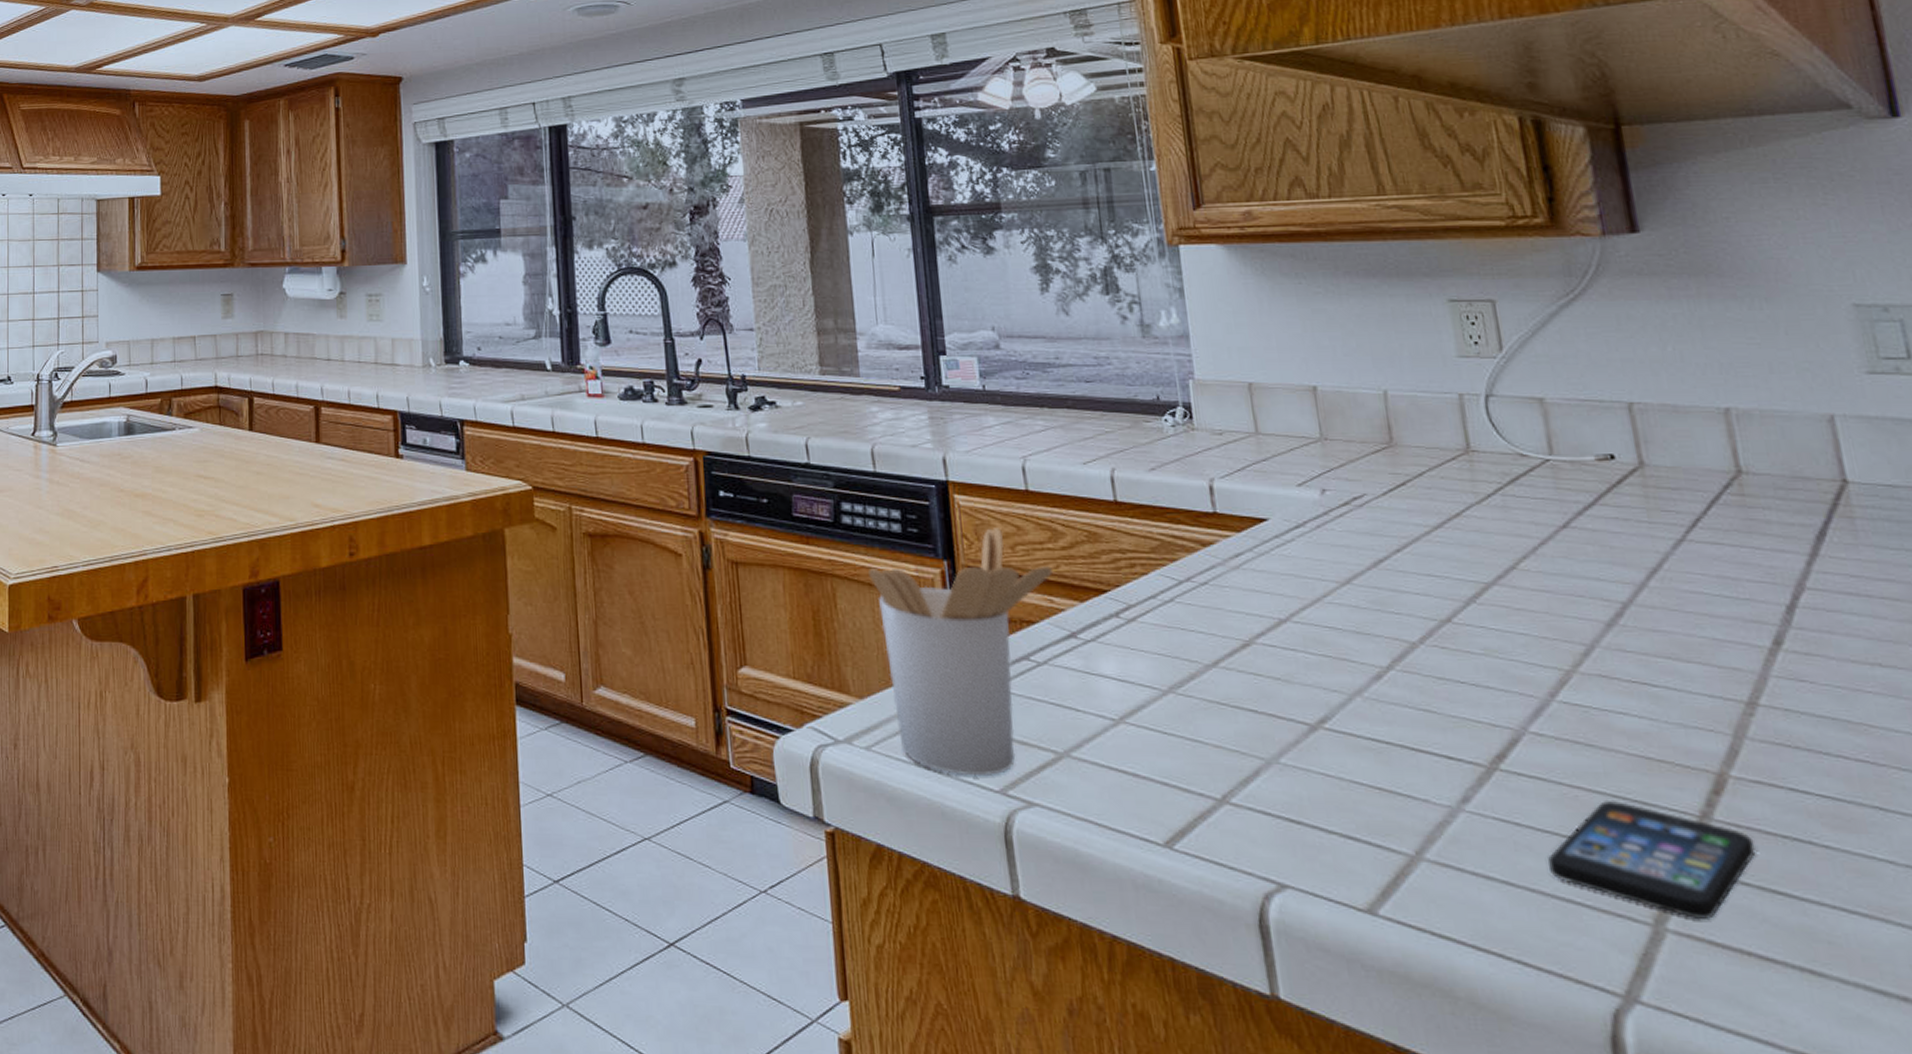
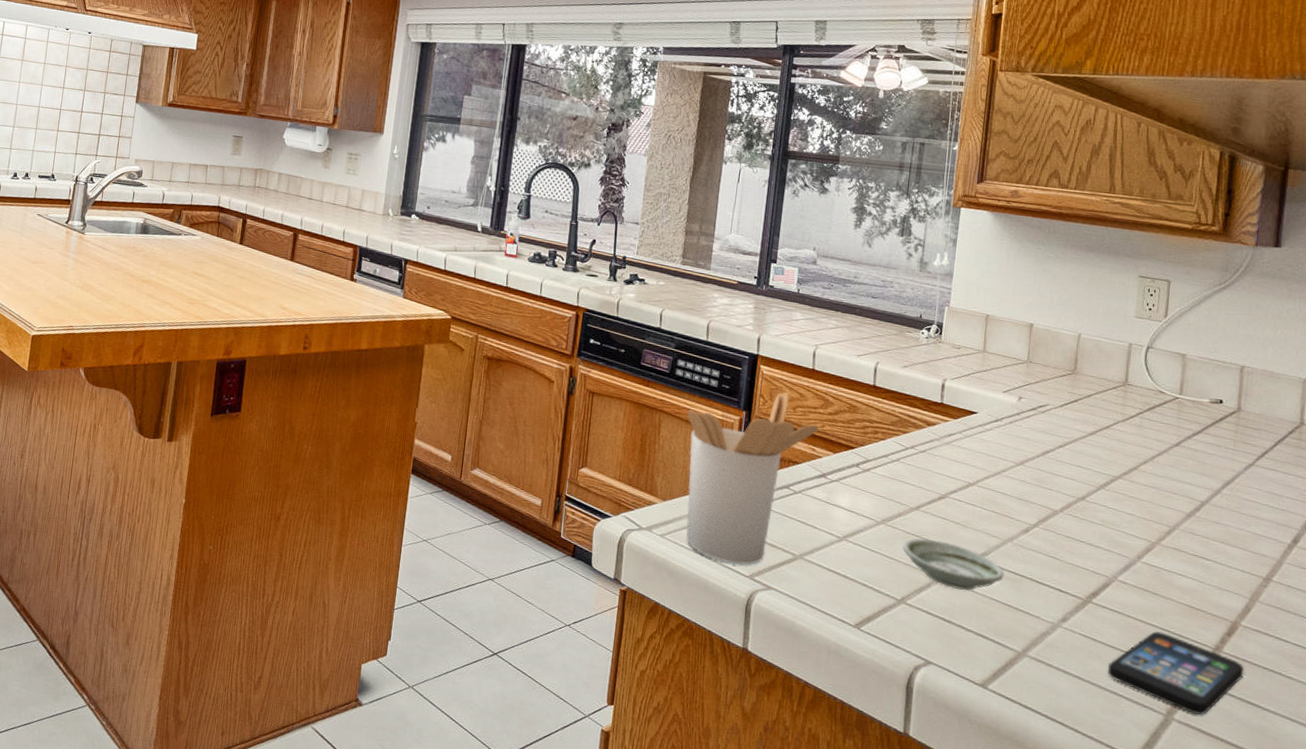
saucer: none [1206,706,1362,775] -> present [902,538,1004,591]

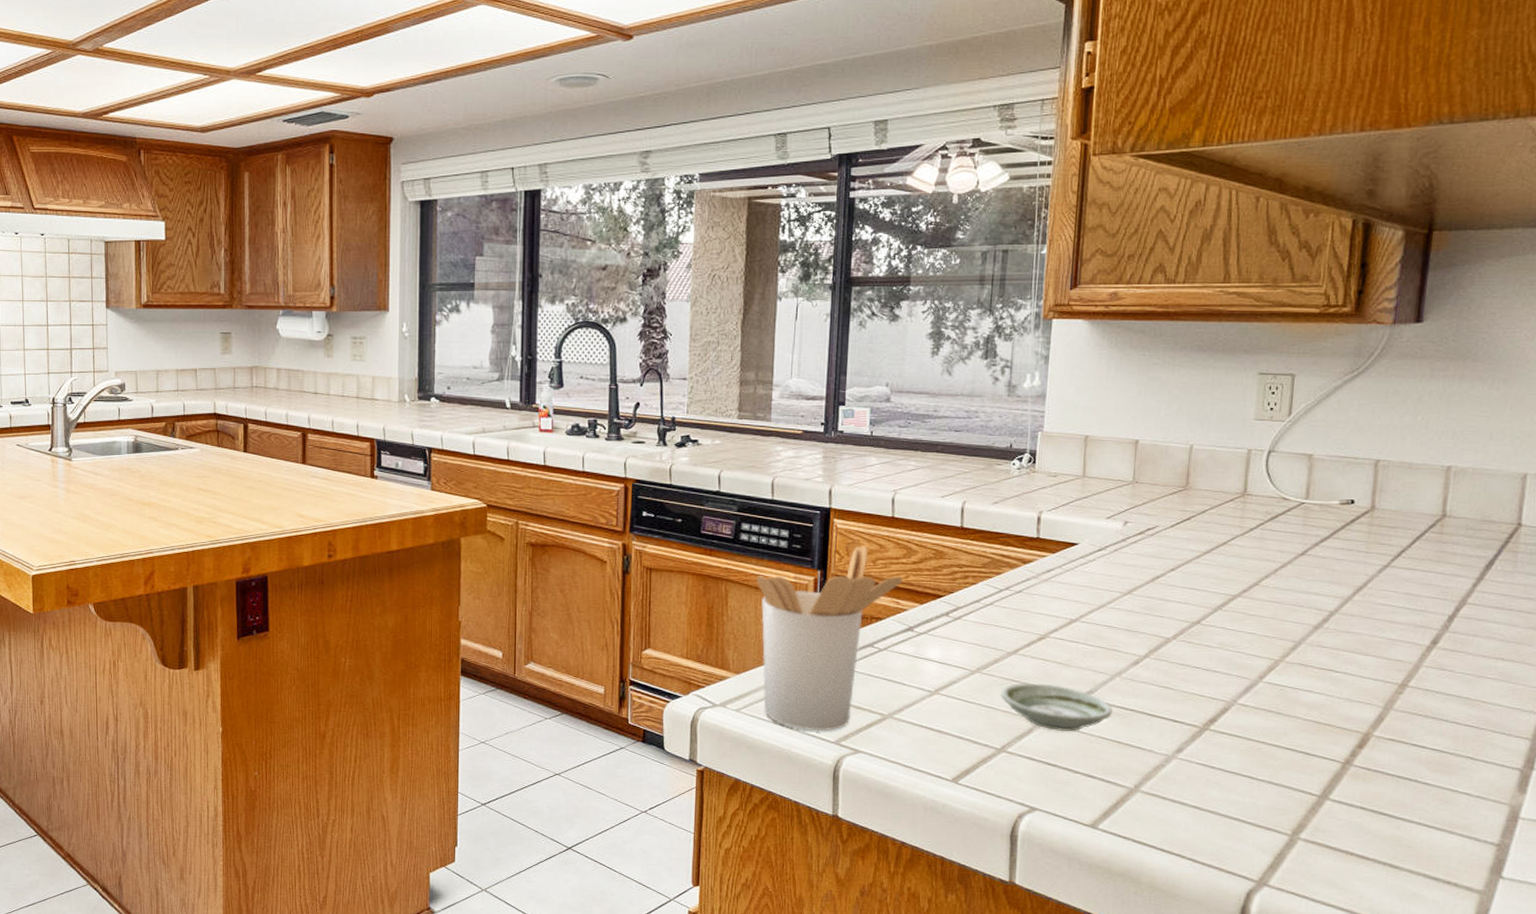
smartphone: present [1108,630,1244,715] -> none [1228,751,1377,832]

